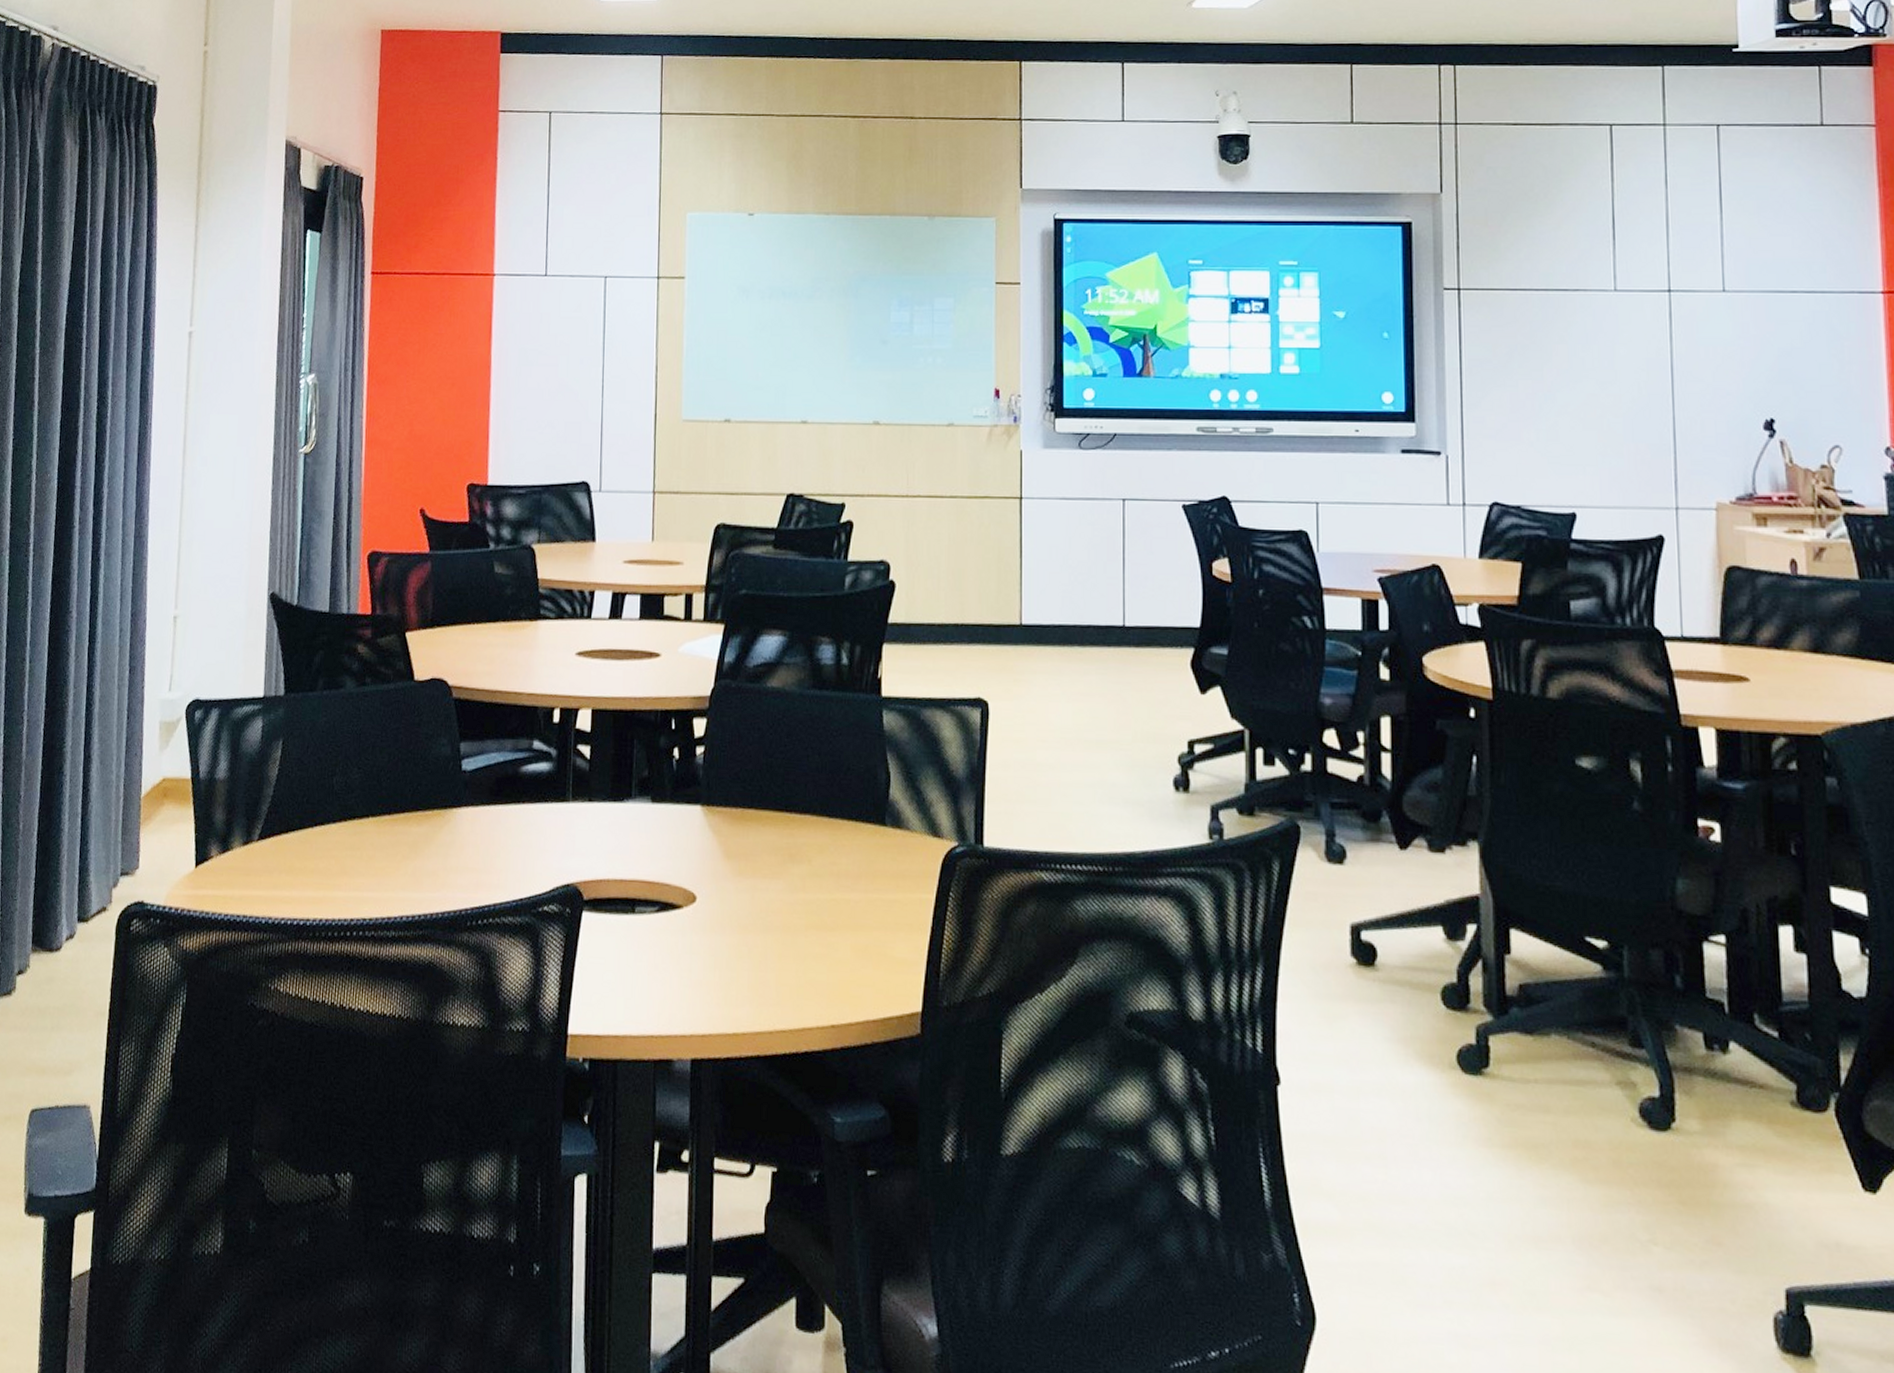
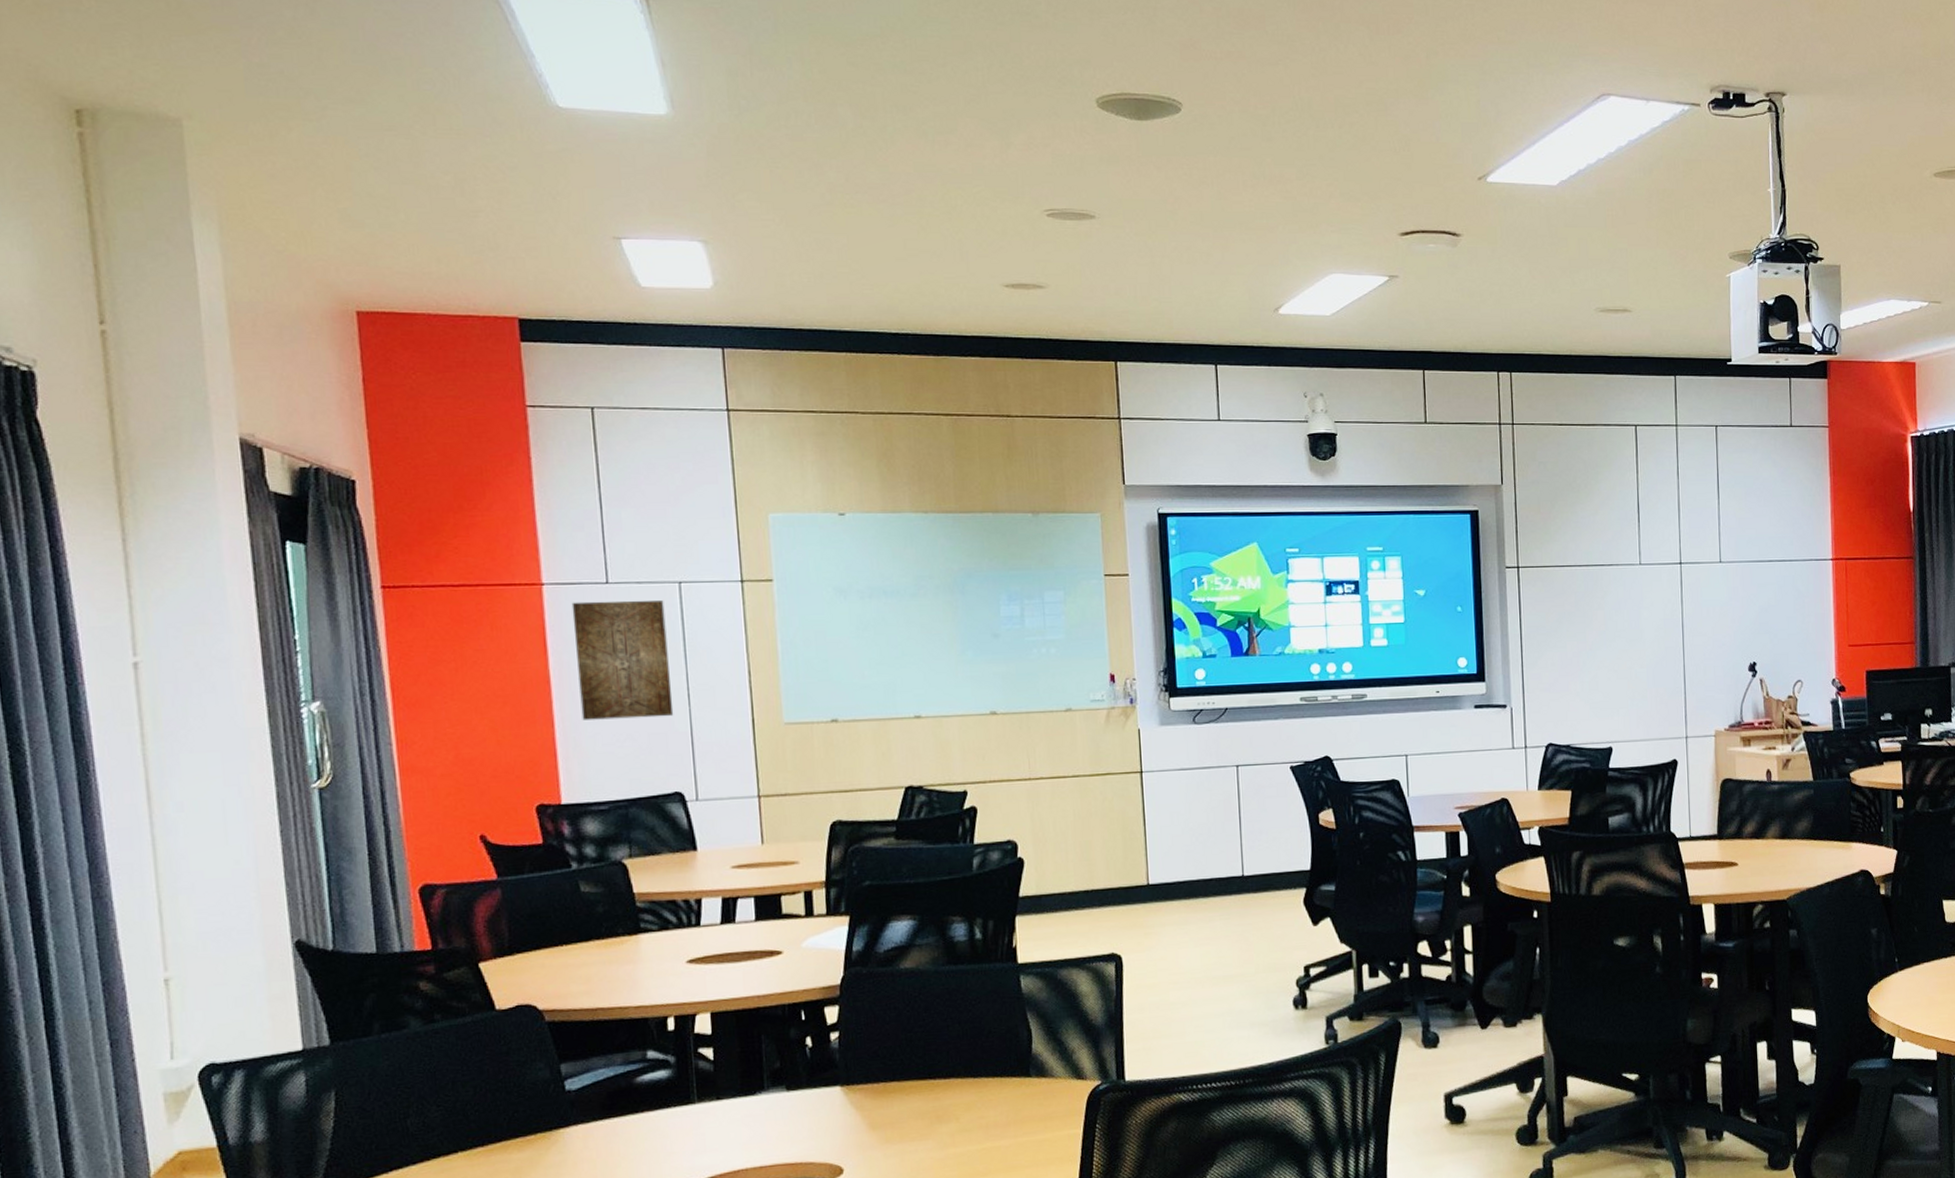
wall art: none [513,292,591,407] -> present [571,600,674,720]

